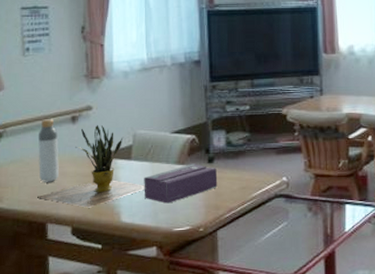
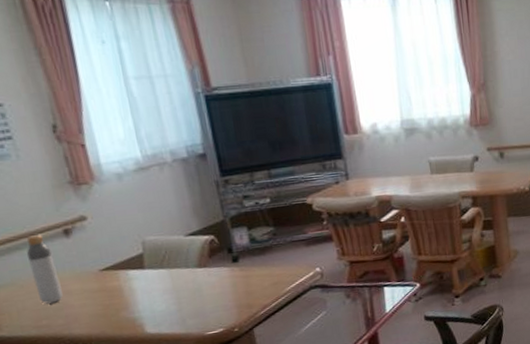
potted plant: present [37,124,145,208] -> none [42,235,166,324]
tissue box: present [144,163,218,204] -> none [163,265,247,309]

